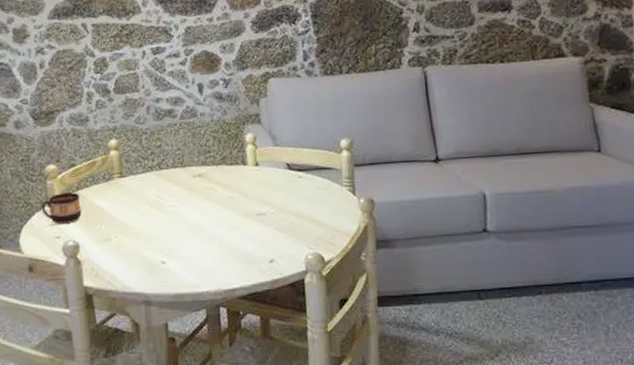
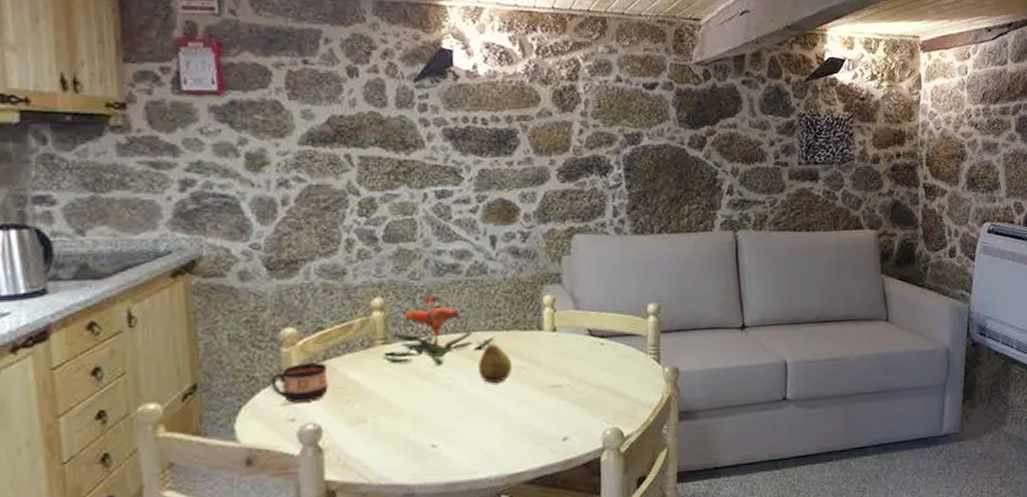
flower: none [120,135,207,195] -> present [383,294,495,366]
fruit: none [195,174,223,211] -> present [479,340,513,383]

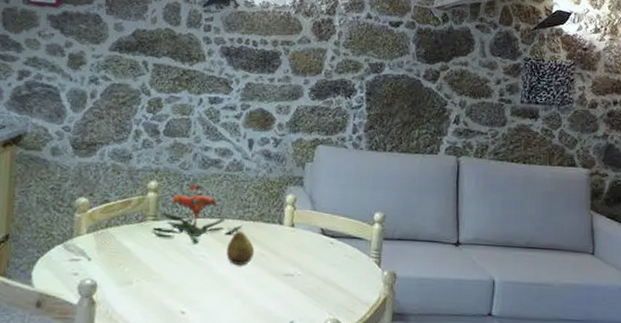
cup: present [270,362,328,403] -> none [63,228,107,261]

